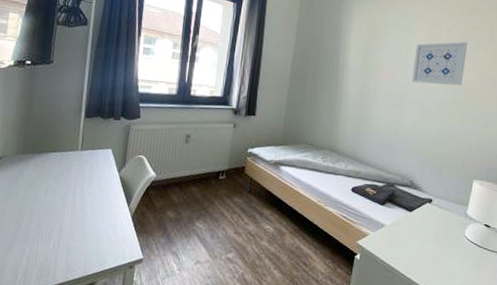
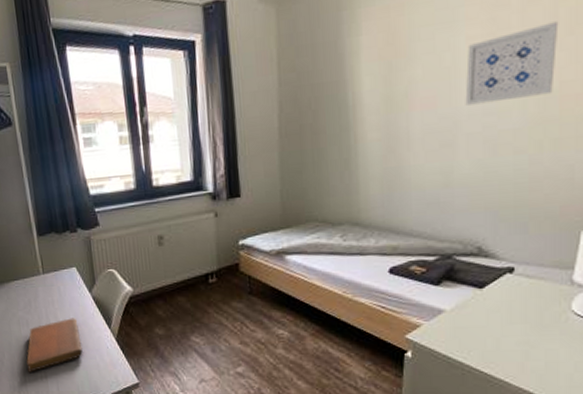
notebook: none [42,192,102,239] -> present [26,318,83,372]

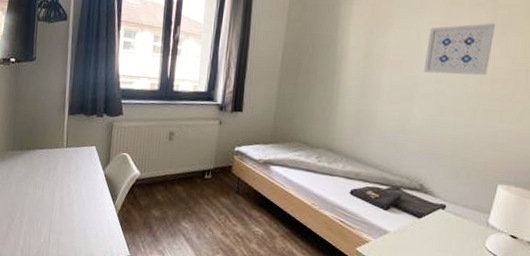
notebook: present [26,318,83,372] -> none [33,189,88,233]

